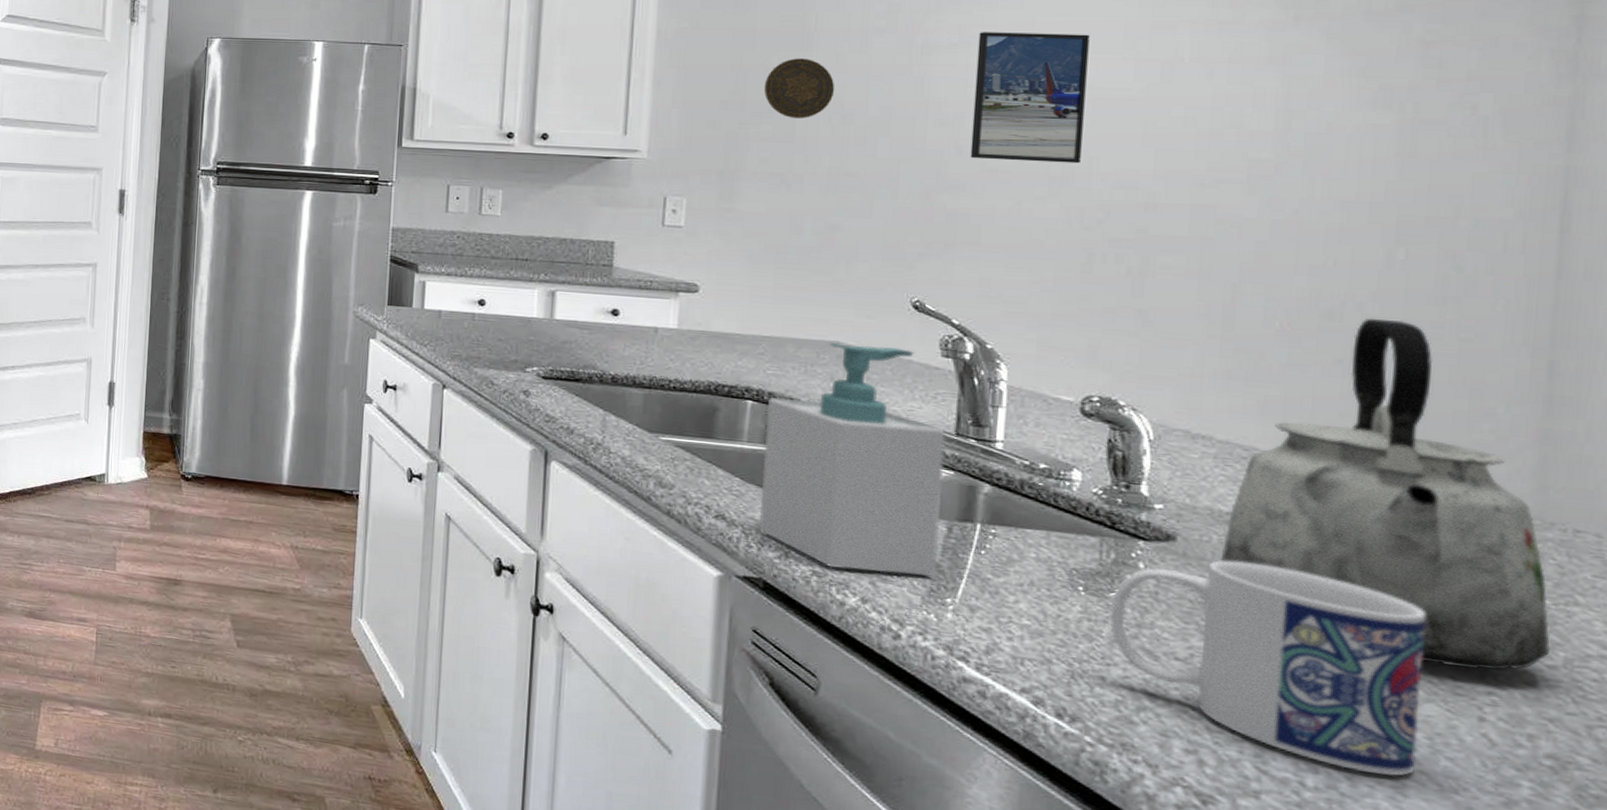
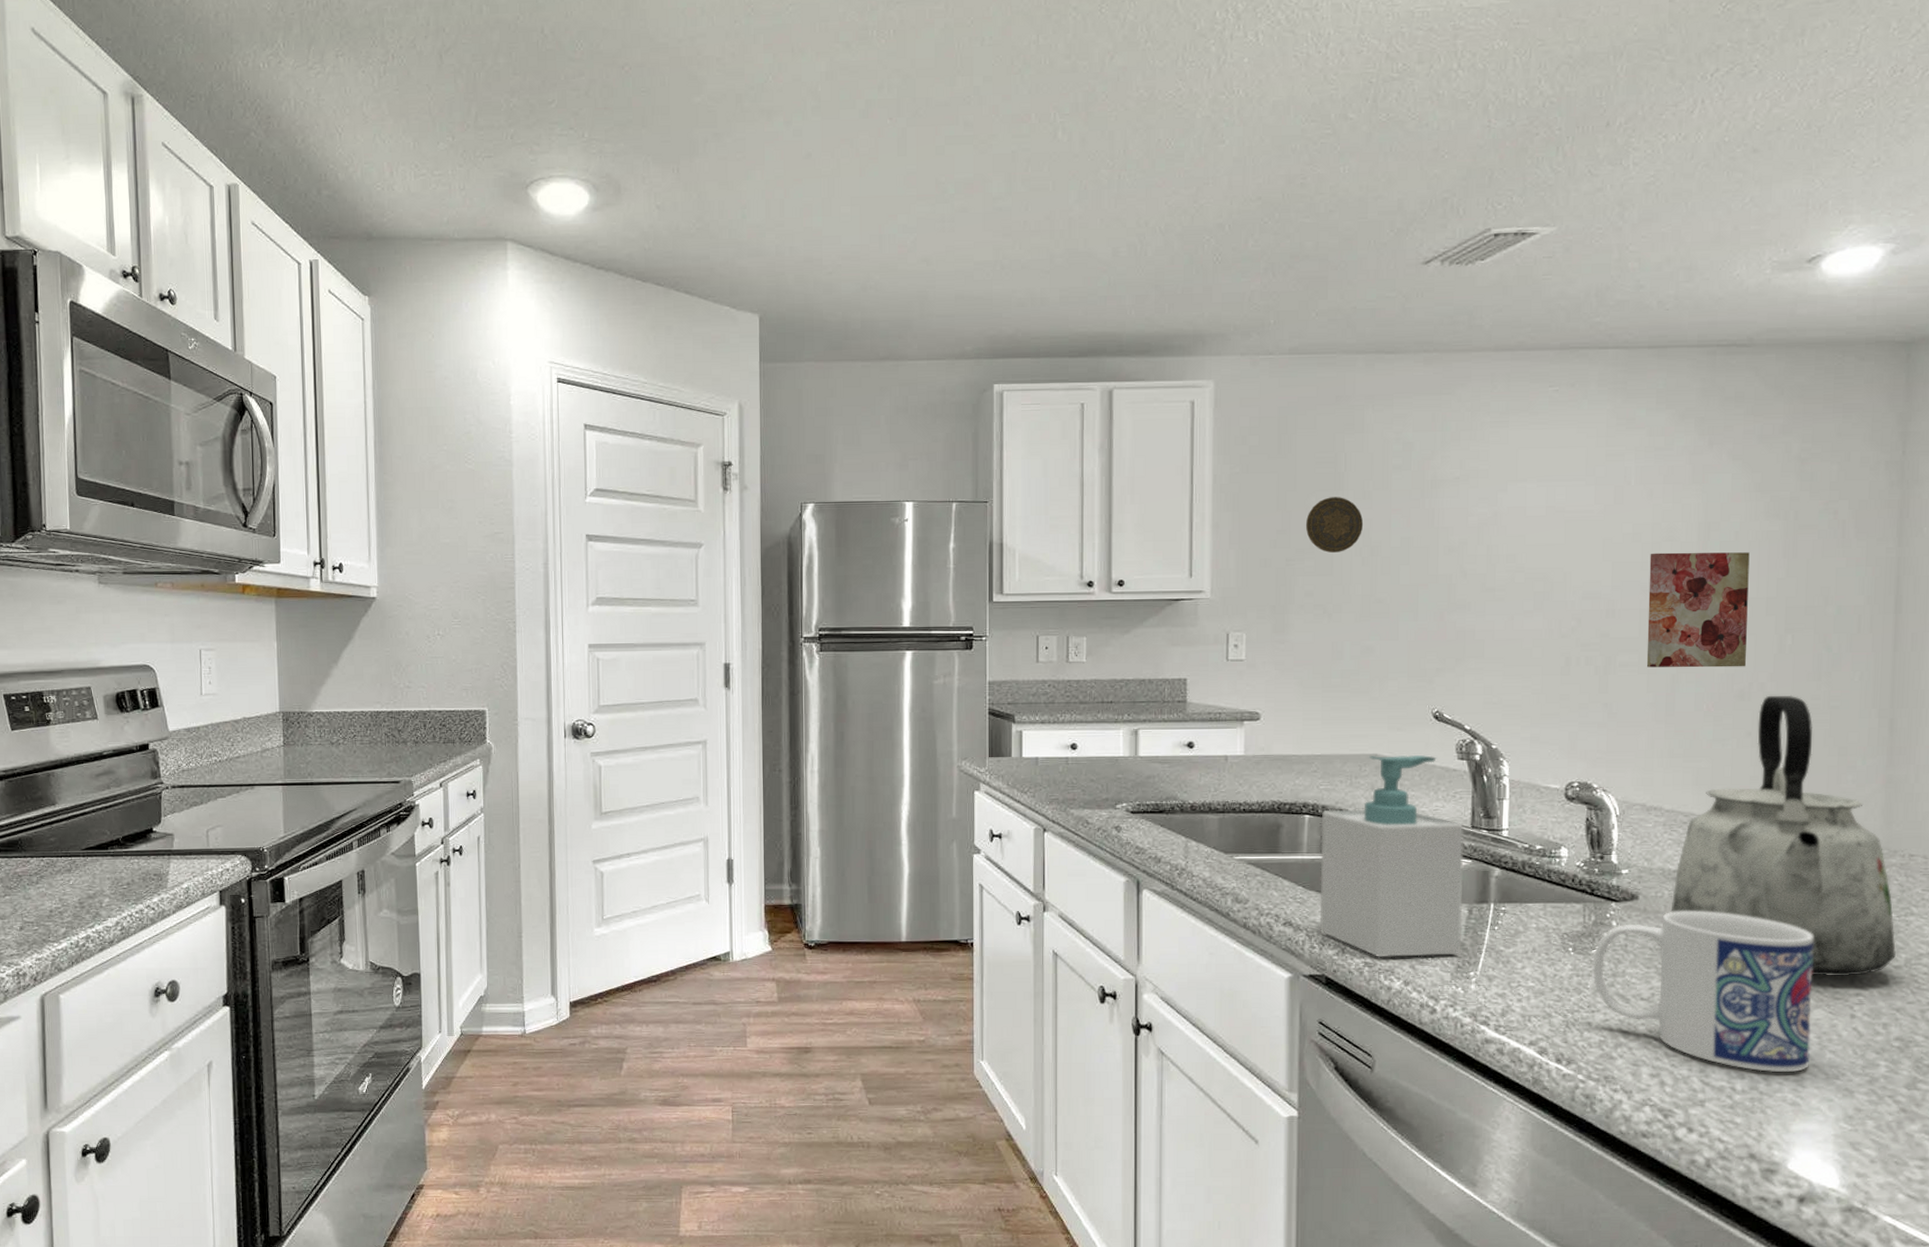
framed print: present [970,32,1090,164] -> none [1473,464,1560,581]
wall art: none [1197,141,1347,282] -> present [1646,552,1750,668]

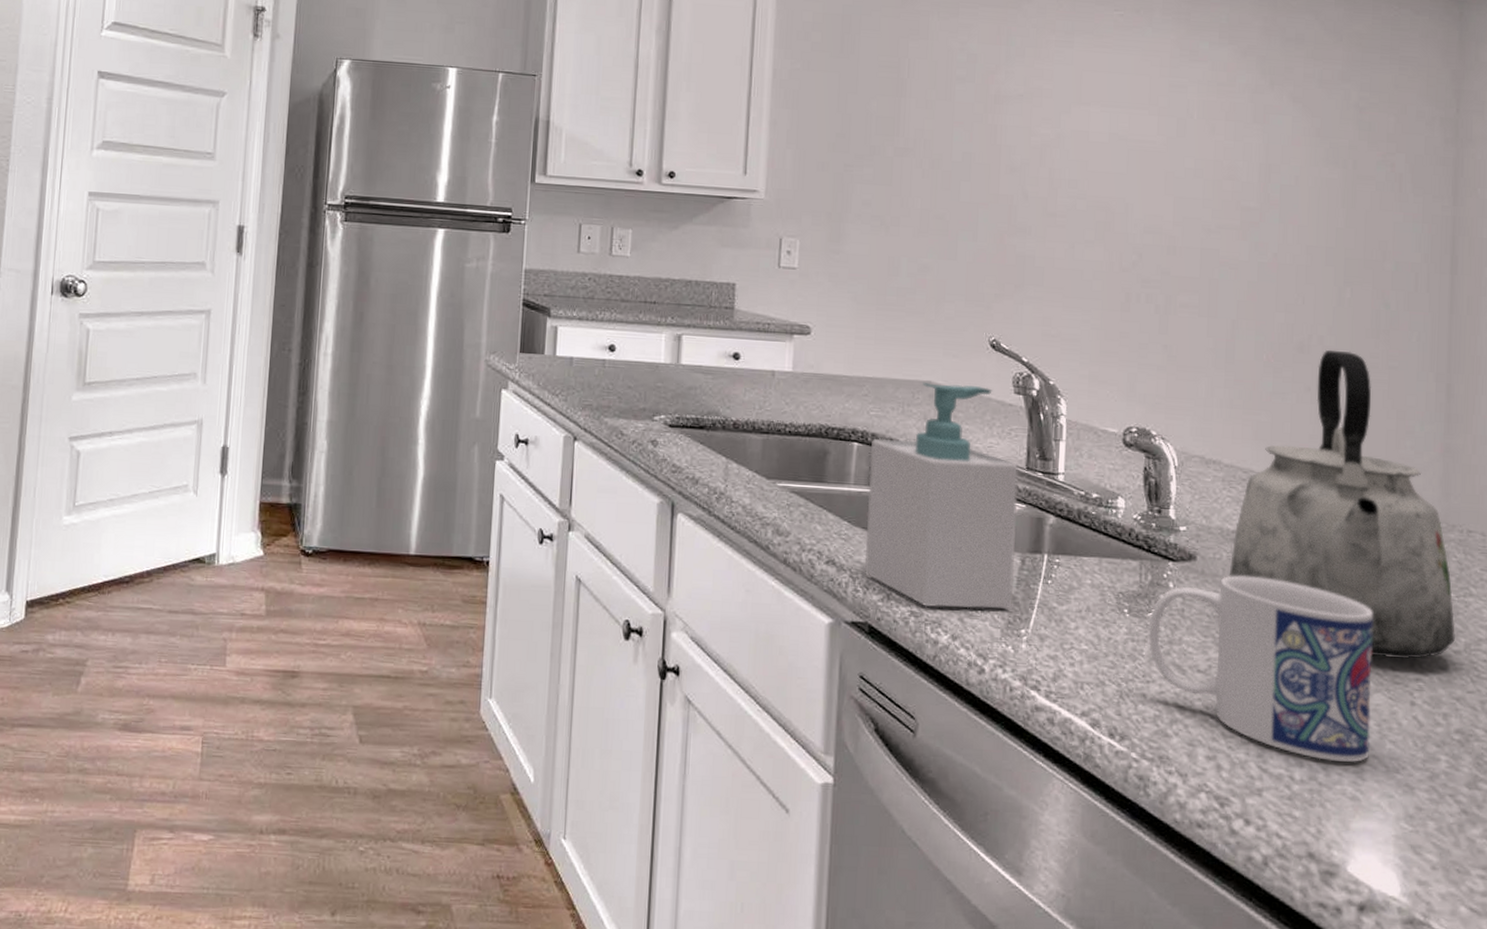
decorative plate: present [1305,497,1364,553] -> none [865,103,925,162]
wall art: present [1646,552,1750,668] -> none [1207,191,1309,318]

